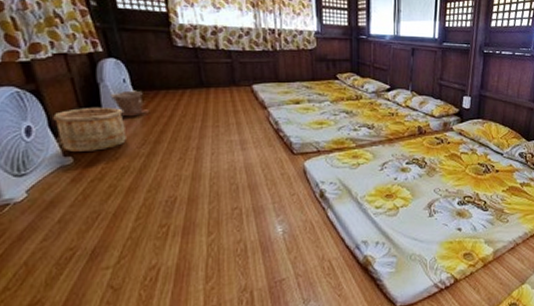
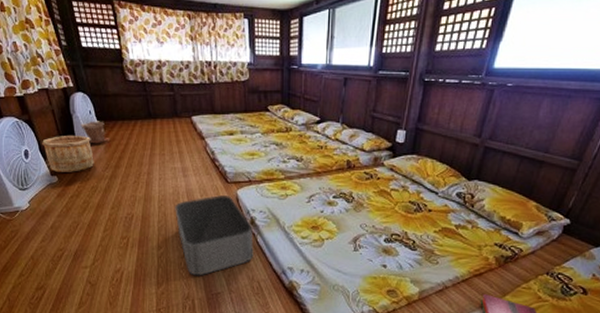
storage bin: none [230,168,324,263] -> present [175,195,254,276]

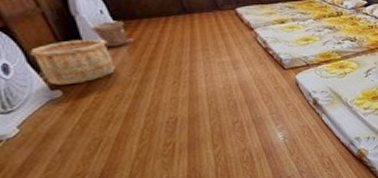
storage bin: present [175,195,254,276] -> none [228,82,320,166]

